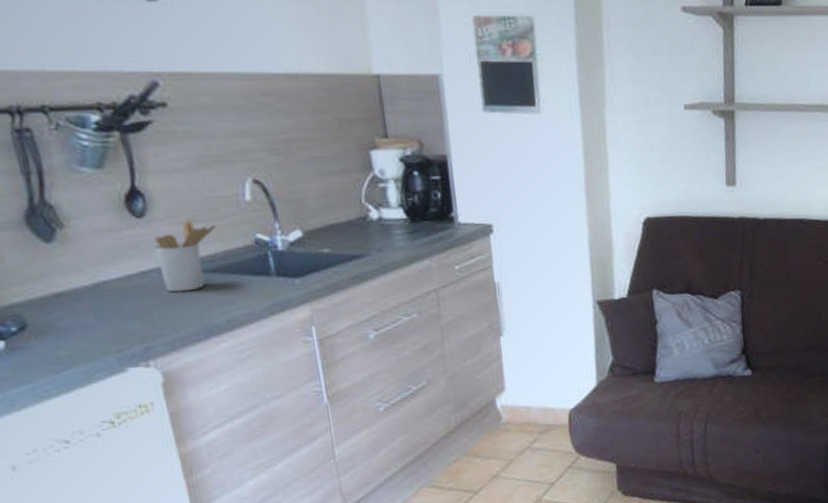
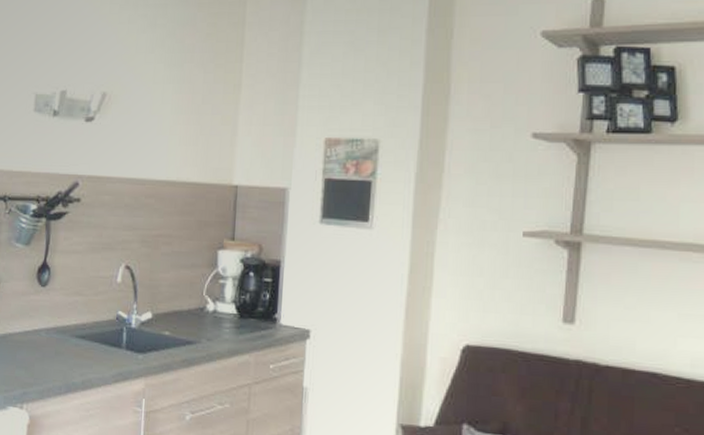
utensil holder: present [153,219,216,293] -> none [46,292,92,352]

